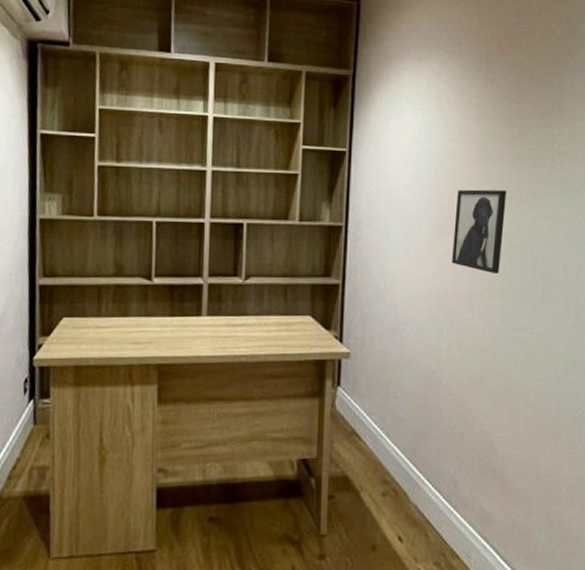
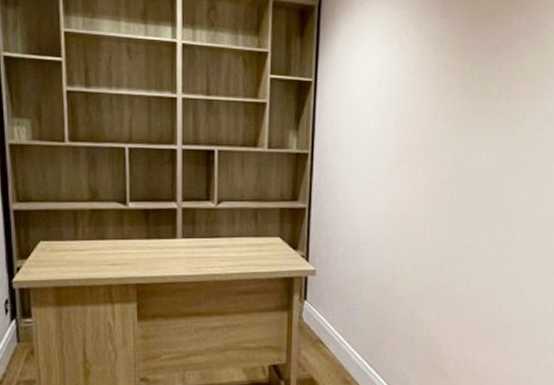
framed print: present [452,189,507,275] -> none [407,120,458,199]

